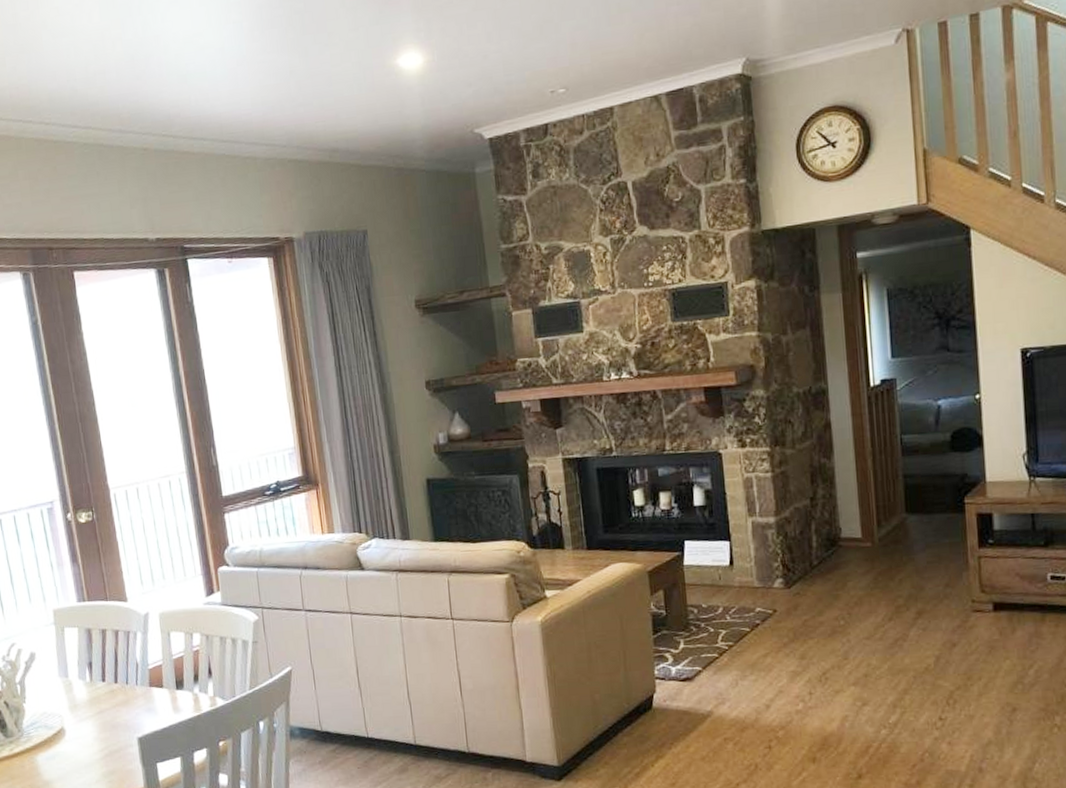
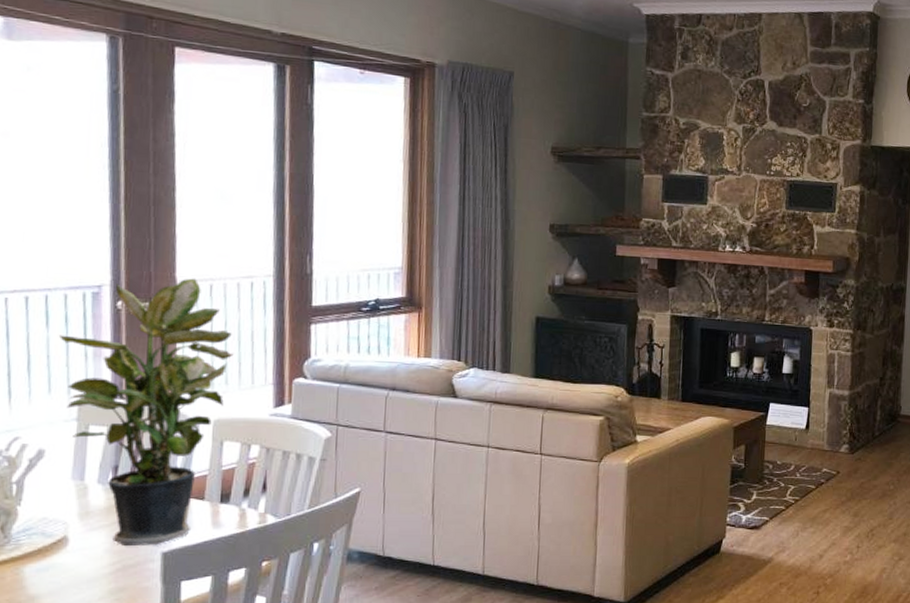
potted plant: none [29,484,165,734] -> present [59,278,234,547]

